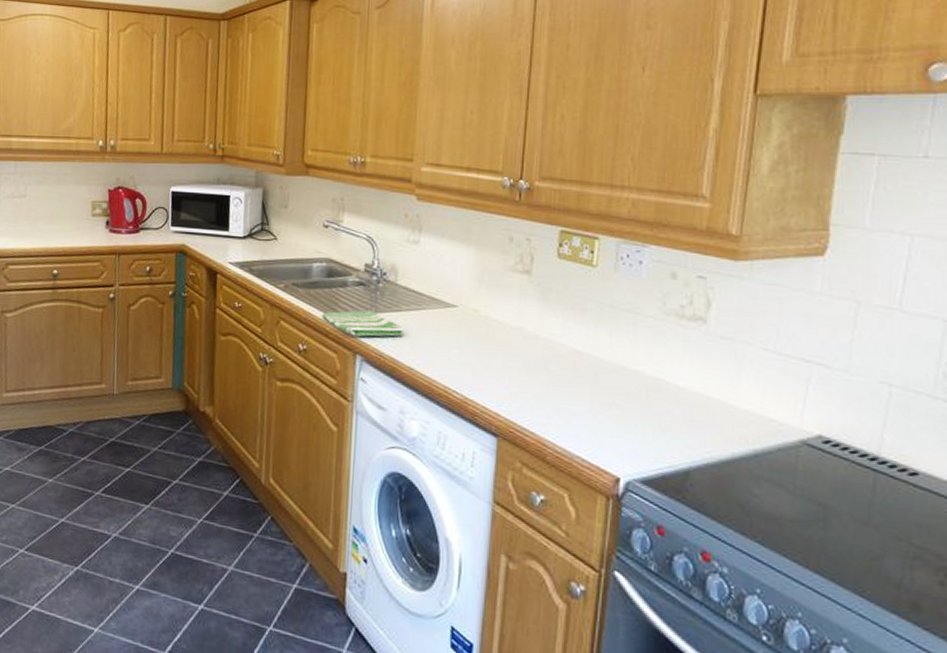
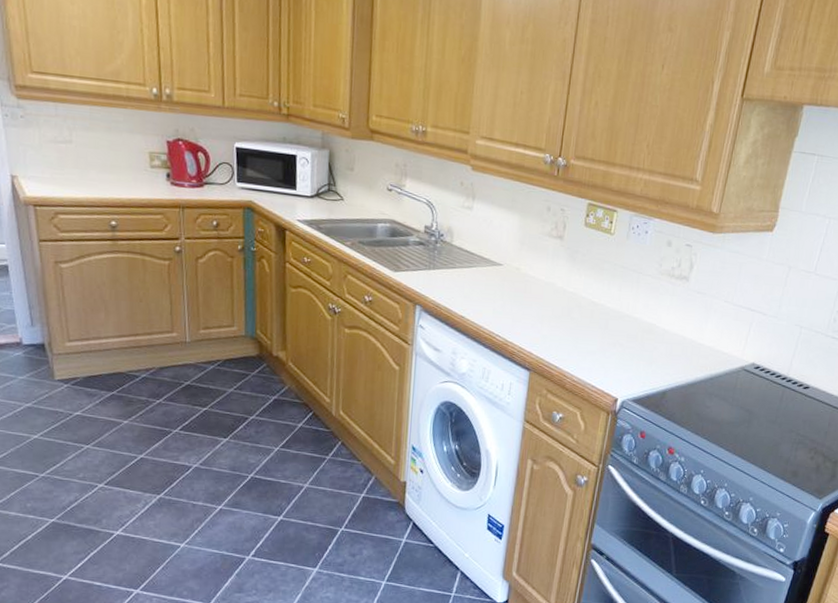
dish towel: present [322,310,404,337] -> none [386,267,457,290]

